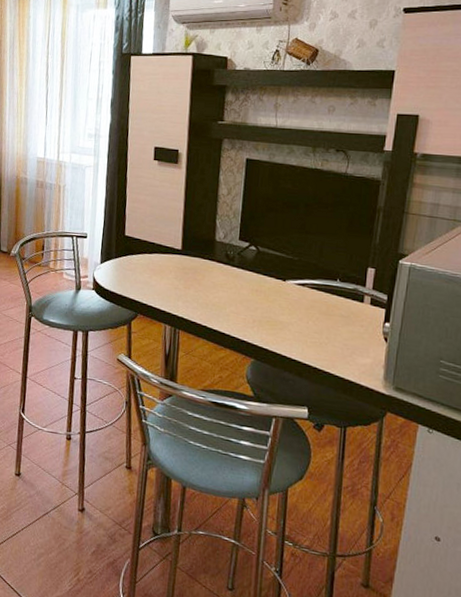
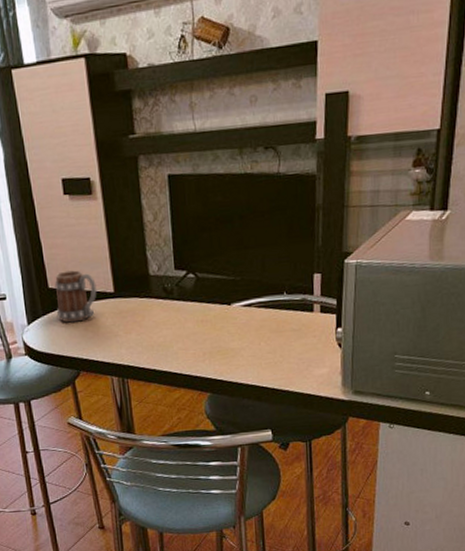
mug: none [128,223,167,270] -> present [54,270,97,323]

